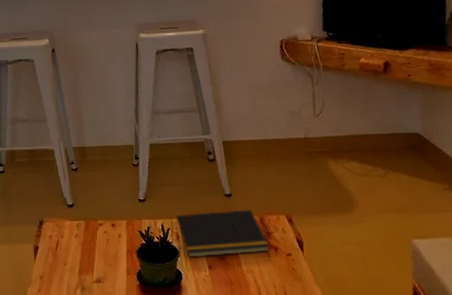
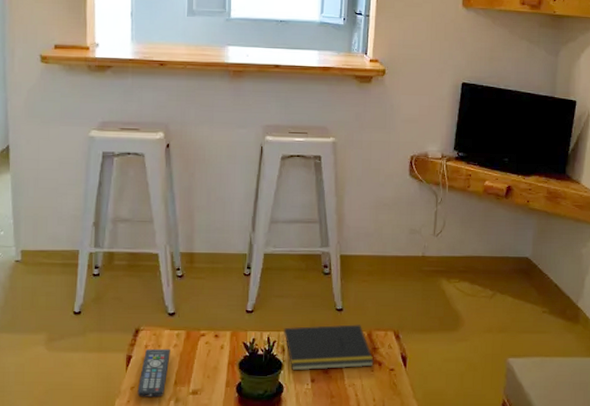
remote control: none [46,239,73,286] -> present [137,348,170,397]

